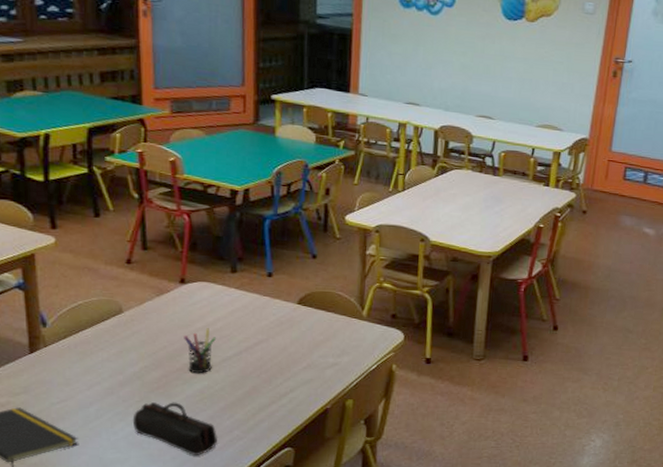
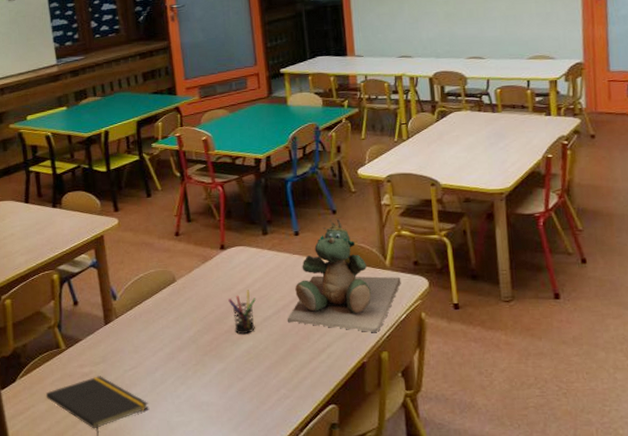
pencil case: present [132,402,218,455] -> none [191,363,267,416]
stuffed toy: none [249,263,376,380] -> present [287,219,401,332]

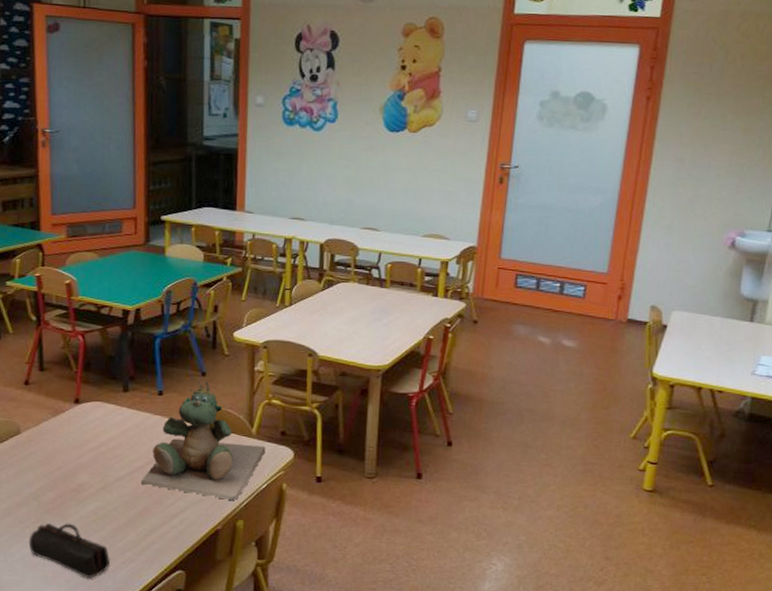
pencil case: none [191,363,267,416] -> present [28,523,111,578]
pen holder: present [228,290,257,335] -> none [78,448,110,495]

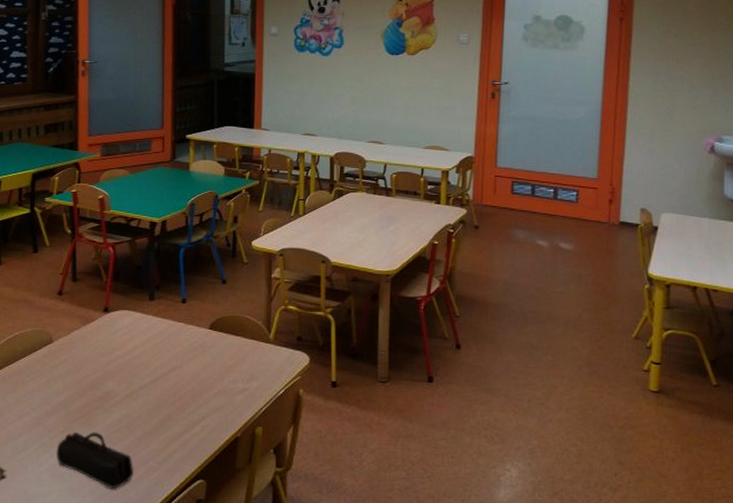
stuffed toy: present [140,381,266,500] -> none [164,289,283,406]

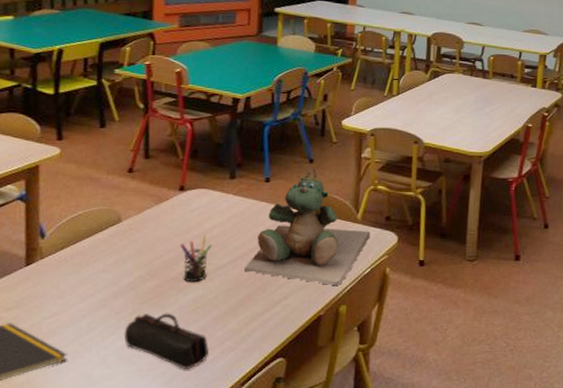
pen holder: none [105,355,135,402] -> present [180,235,213,283]
stuffed toy: none [164,289,283,406] -> present [243,168,371,285]

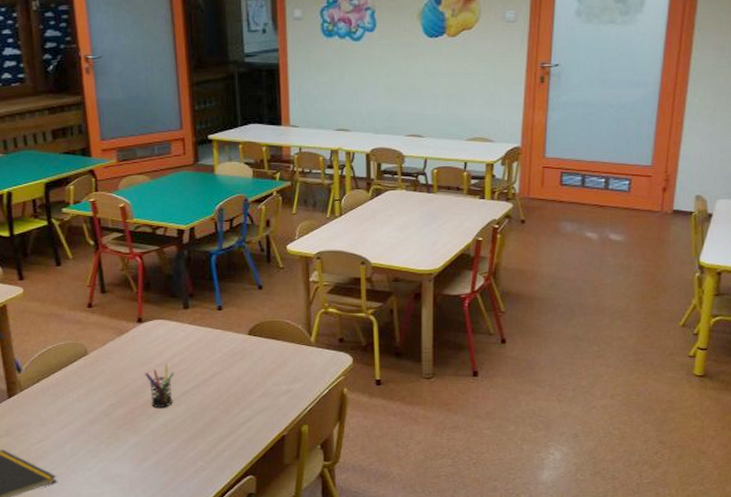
pencil case: present [124,313,210,369] -> none [104,437,184,487]
stuffed toy: present [243,168,371,285] -> none [206,294,325,407]

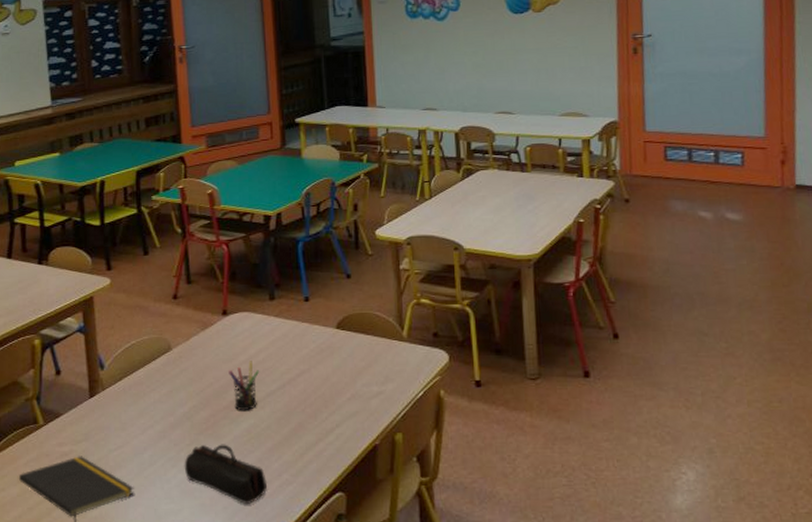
pencil case: none [104,437,184,487] -> present [184,444,268,504]

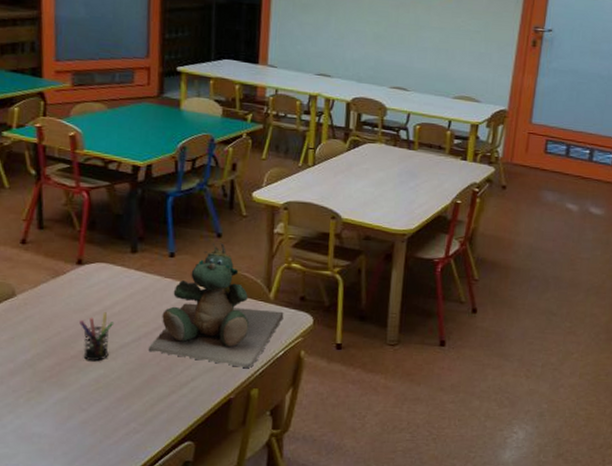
pencil case: present [184,444,268,504] -> none [22,392,114,450]
stuffed toy: none [292,284,419,411] -> present [148,243,284,368]

